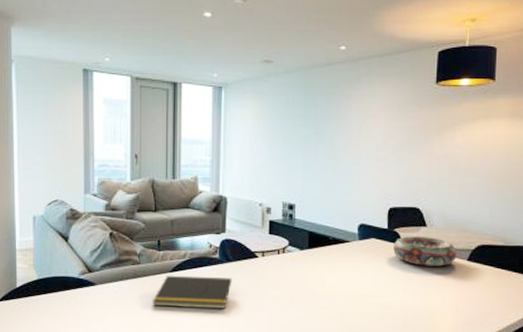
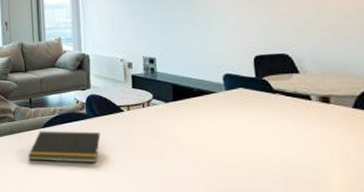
decorative bowl: present [393,236,457,267] -> none [264,84,340,115]

